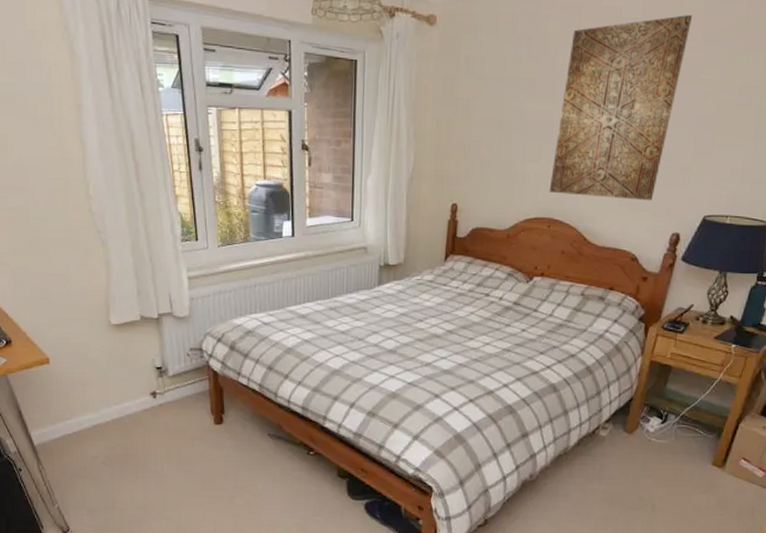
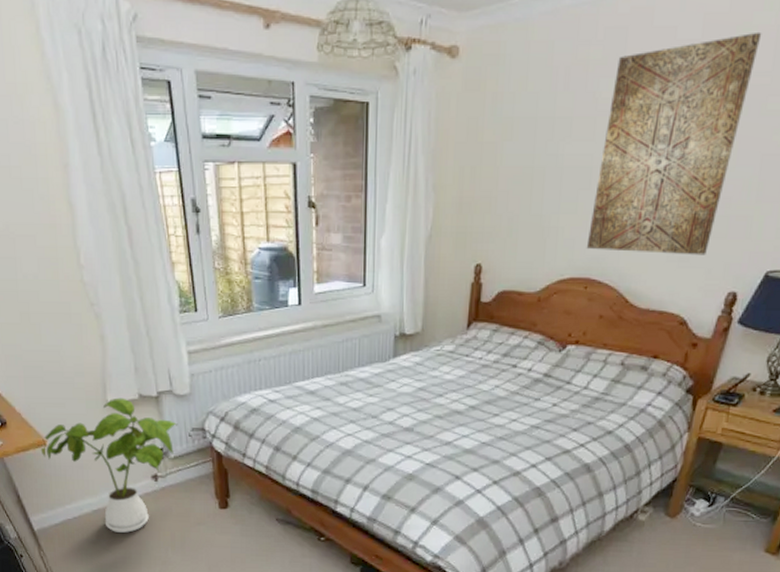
house plant: none [43,319,177,447] -> present [40,397,178,533]

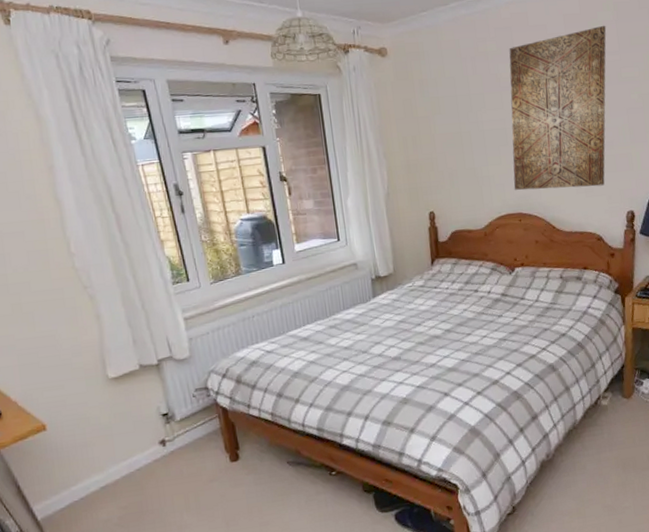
house plant: present [40,397,178,533] -> none [40,370,181,506]

